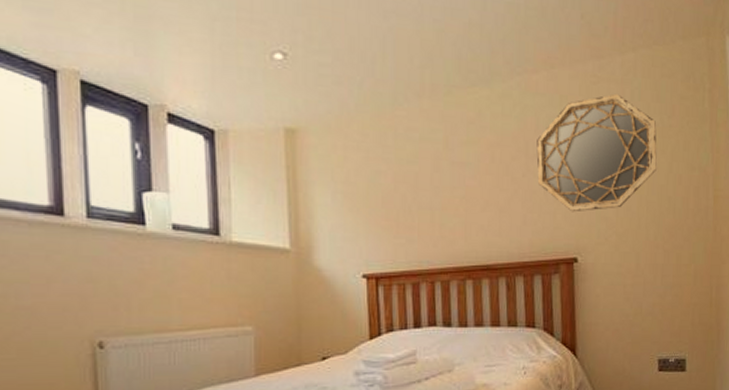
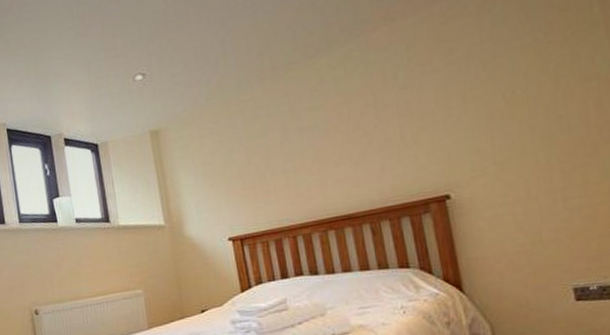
home mirror: present [536,93,657,213] -> none [385,26,537,152]

